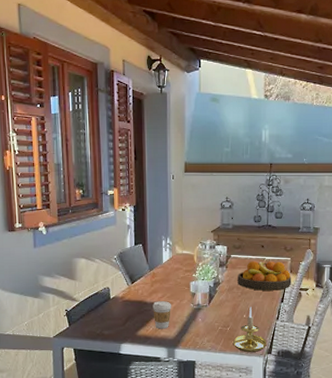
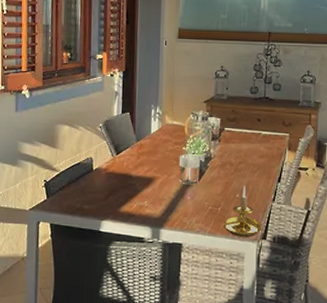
coffee cup: present [153,301,171,329] -> none [138,175,158,206]
fruit bowl: present [237,260,292,291] -> none [231,135,290,169]

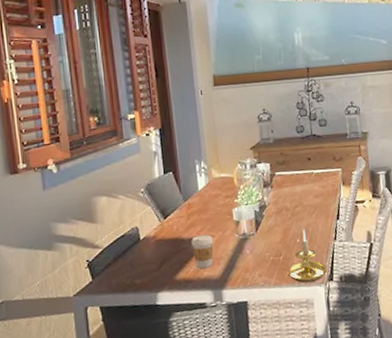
coffee cup: none [138,175,158,206] -> present [191,234,214,269]

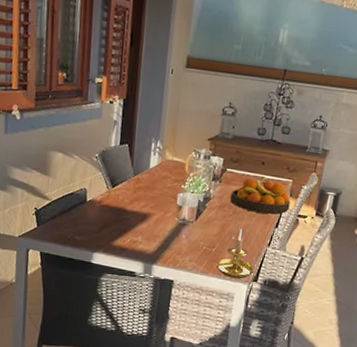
coffee cup: present [191,234,214,269] -> none [132,210,154,242]
fruit bowl: none [285,173,346,210] -> present [230,177,291,215]

